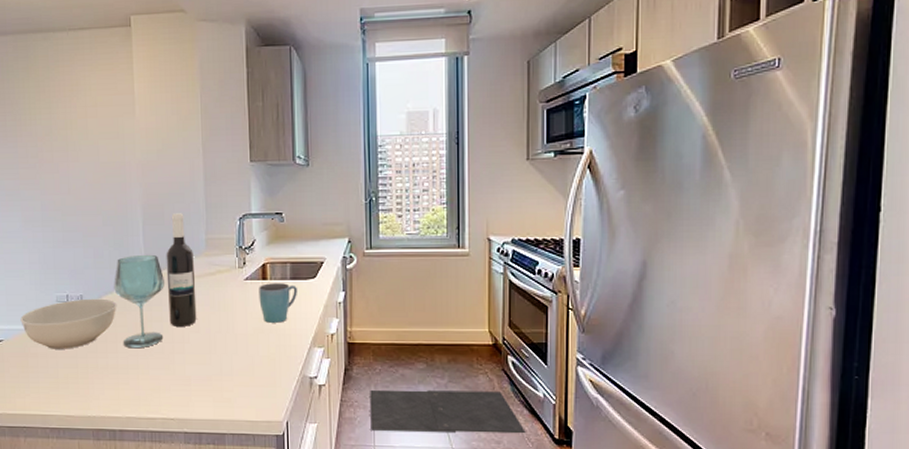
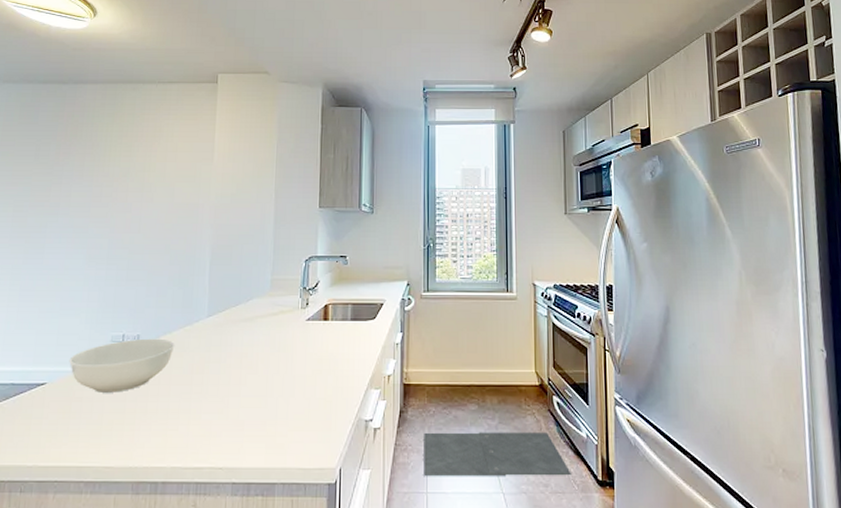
wine glass: present [113,254,164,349] -> none [172,294,226,391]
wine bottle: present [166,213,197,326] -> none [227,254,258,368]
mug: present [259,283,297,323] -> none [319,324,357,364]

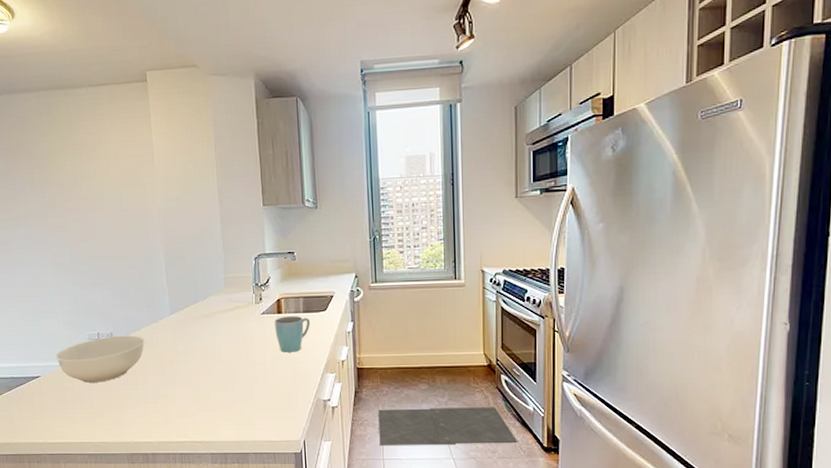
mug: none [319,324,357,364] -> present [274,316,310,352]

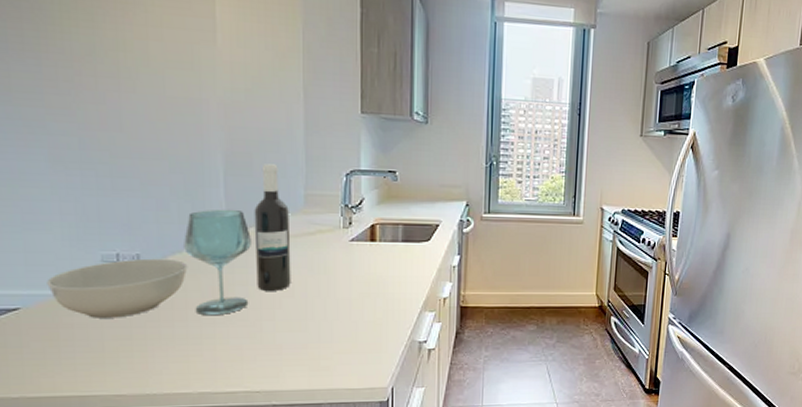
wine glass: none [140,293,189,380] -> present [182,209,251,316]
wine bottle: none [188,255,219,358] -> present [254,164,291,291]
mug: present [274,316,310,352] -> none [366,245,409,287]
door mat: present [378,407,518,445] -> none [479,349,622,391]

